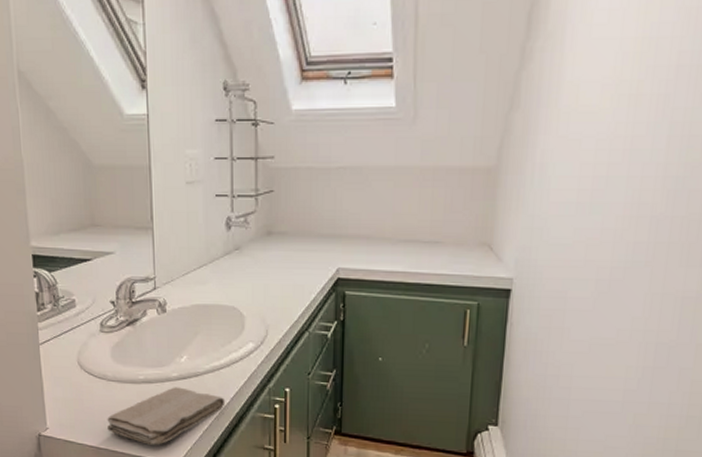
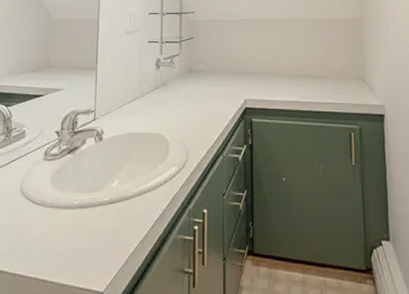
washcloth: present [107,387,225,445] -> none [40,211,150,272]

